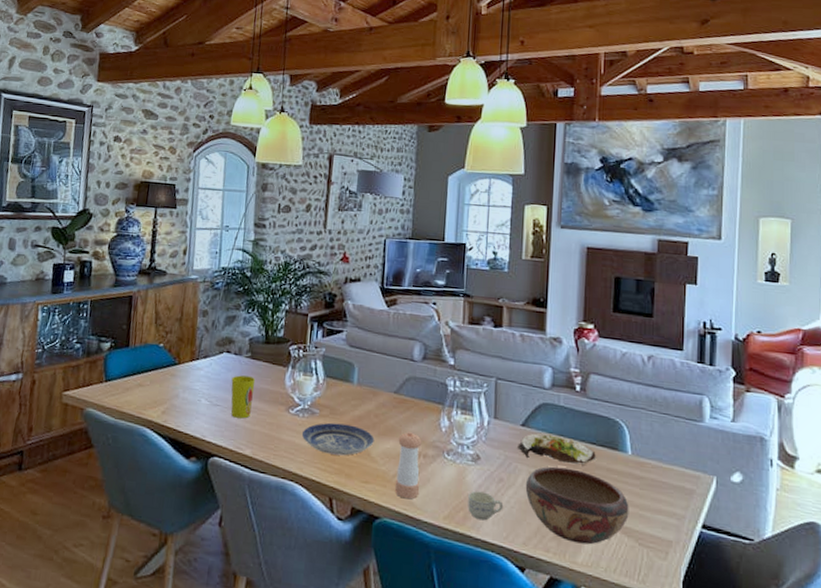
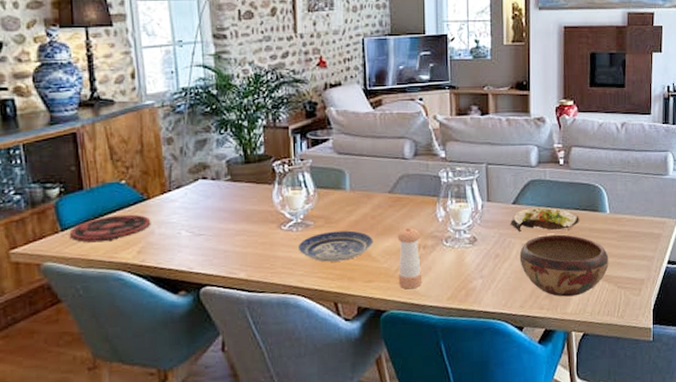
plate: none [110,374,178,398] -> present [69,214,151,243]
cup: present [231,375,256,419] -> none [213,200,240,244]
cup: present [468,490,504,521] -> none [468,269,501,295]

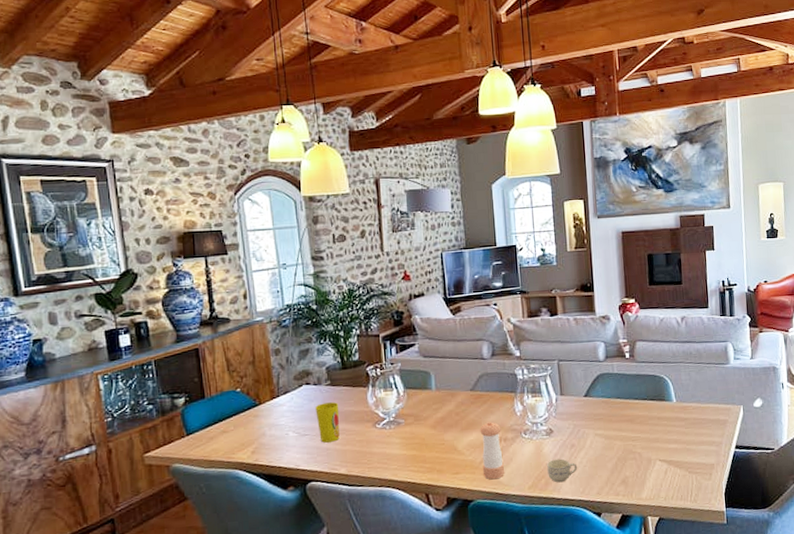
plate: present [69,214,151,243] -> none [193,418,263,445]
cup: none [213,200,240,244] -> present [315,402,340,443]
plate: present [297,230,373,262] -> none [391,426,459,457]
cup: none [468,269,501,295] -> present [547,458,578,483]
salad plate: present [510,207,580,232] -> none [583,399,649,422]
decorative bowl: present [519,234,609,297] -> none [593,423,679,483]

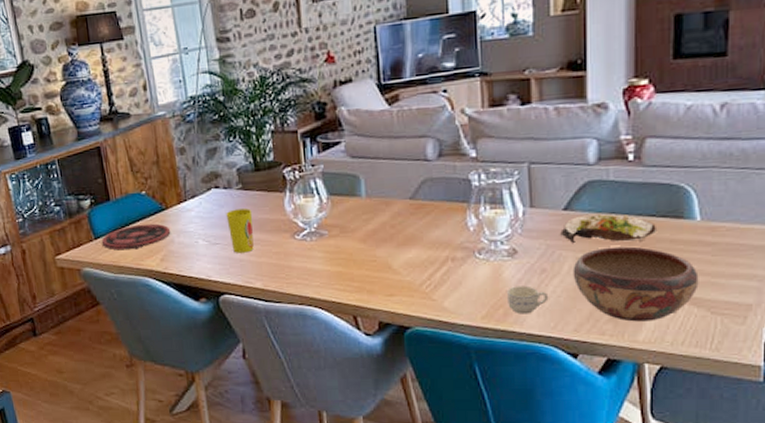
plate: none [193,418,263,445] -> present [101,223,171,250]
pepper shaker: present [480,422,505,480] -> none [421,237,452,305]
salad plate: none [583,399,649,422] -> present [560,214,658,243]
decorative bowl: none [593,423,679,483] -> present [573,246,699,322]

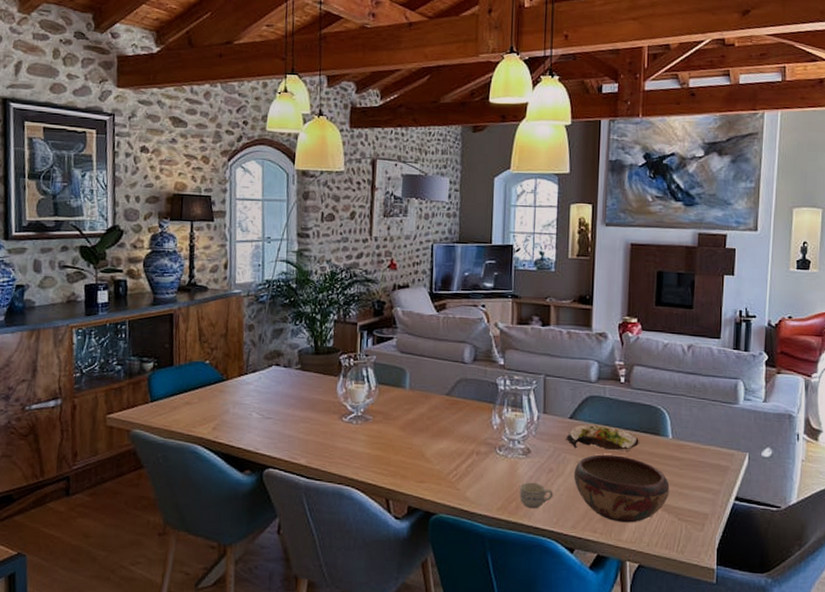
plate: present [101,223,171,250] -> none [157,392,227,416]
cup: present [226,208,254,253] -> none [282,387,307,430]

